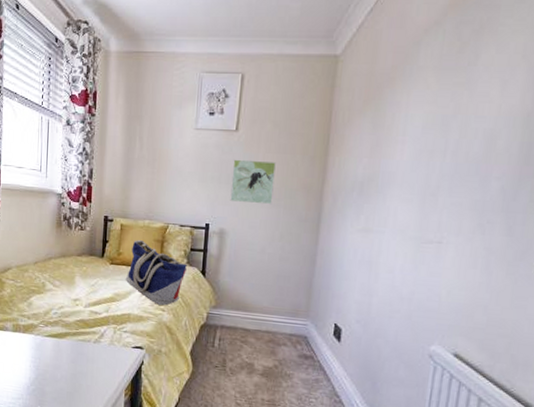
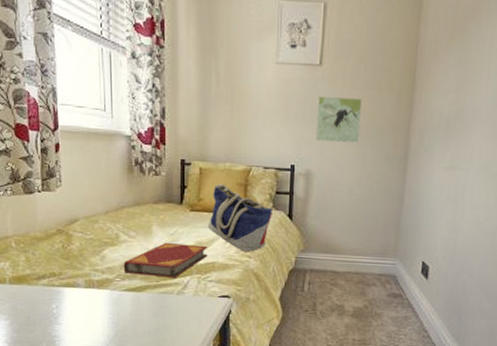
hardback book: none [47,292,125,327] -> present [123,242,208,278]

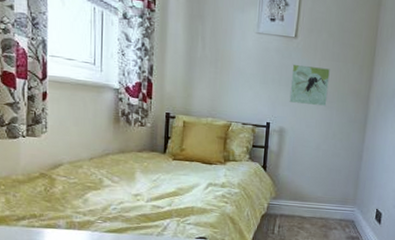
hardback book: present [123,242,208,278] -> none [105,187,188,221]
tote bag: present [207,184,273,252] -> none [188,137,249,198]

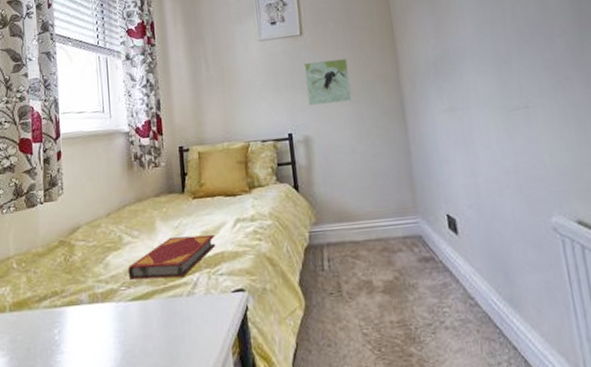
hardback book: none [105,187,188,221] -> present [127,234,216,280]

